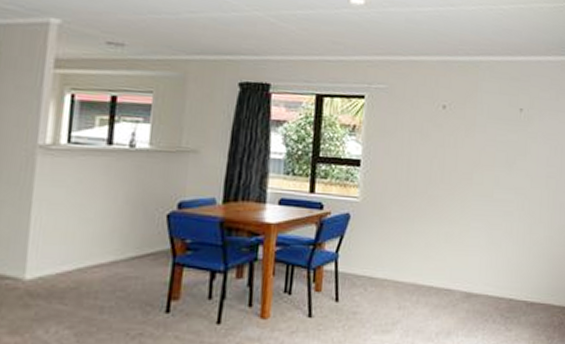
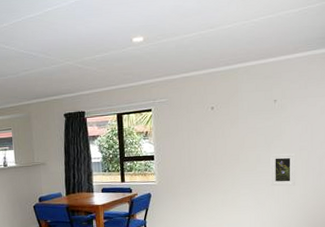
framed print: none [509,177,542,224] -> present [270,153,296,186]

